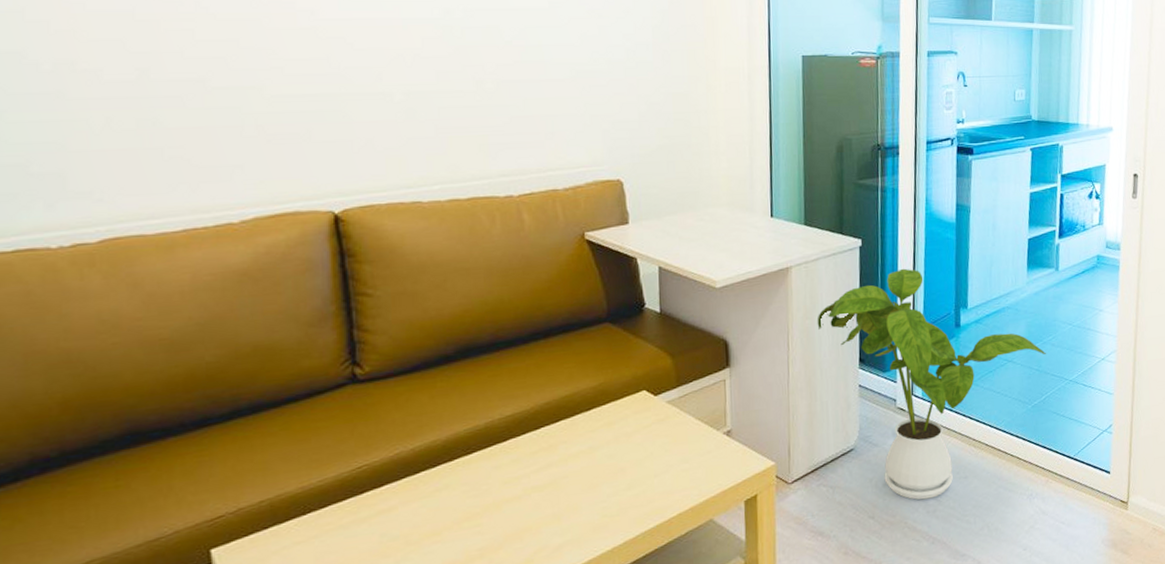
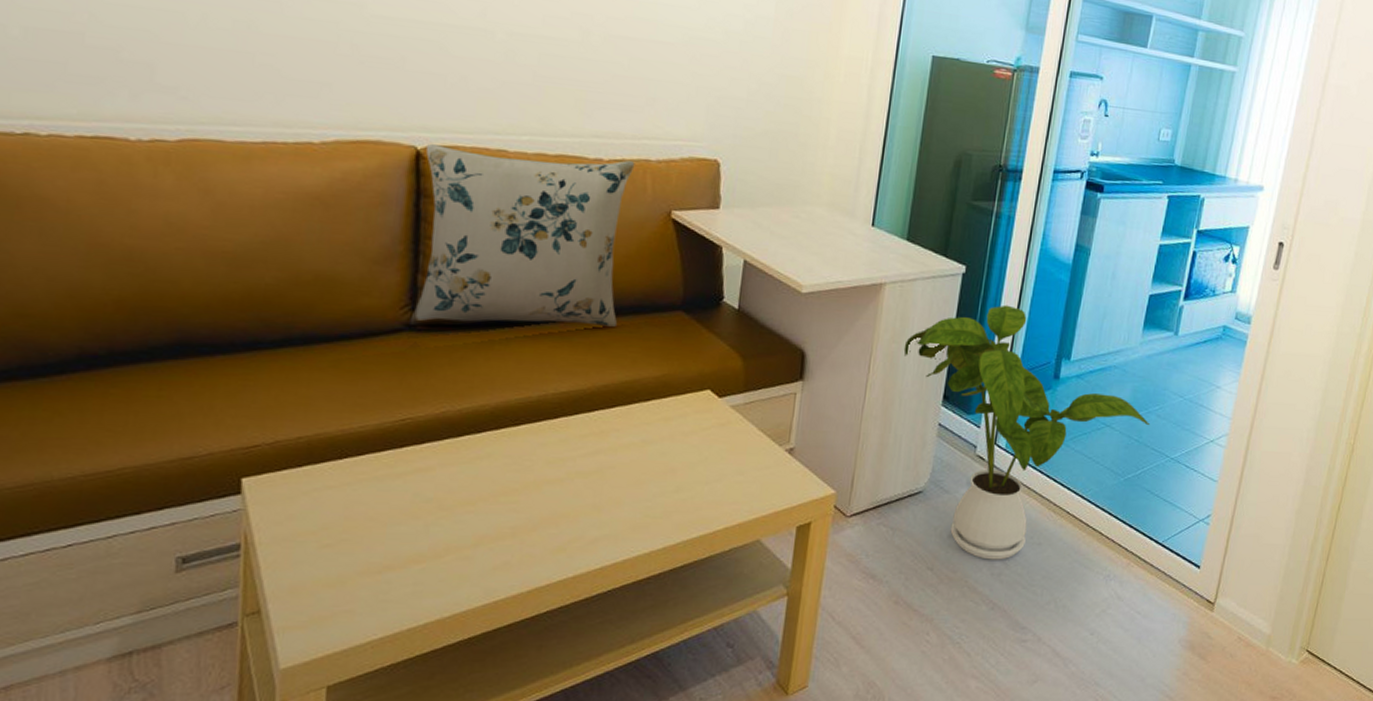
pillow: none [344,193,549,379] -> present [409,144,635,328]

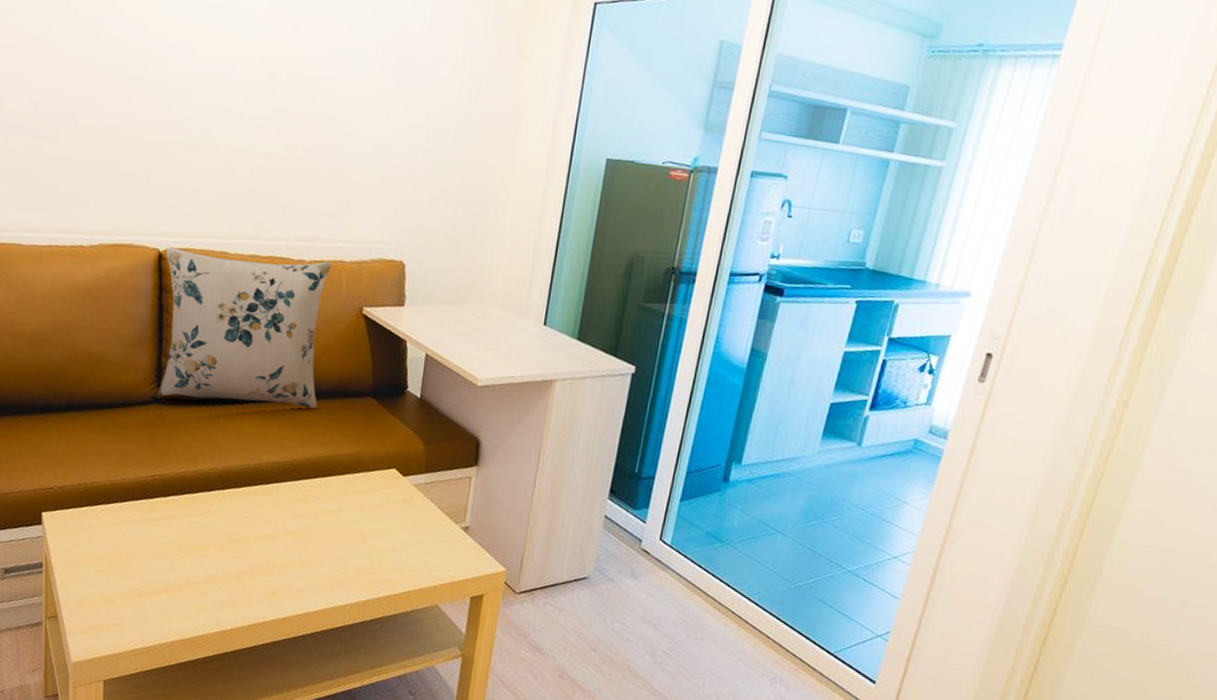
house plant: present [903,305,1151,560] -> none [572,406,826,650]

